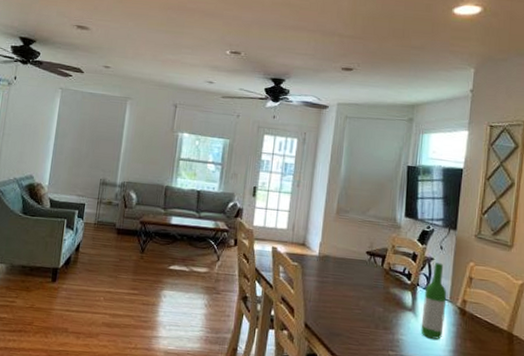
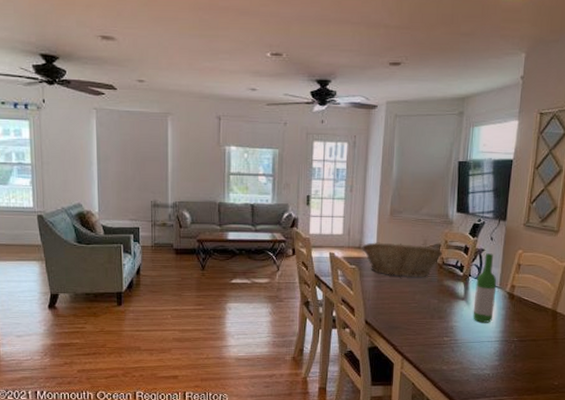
fruit basket: none [305,240,389,282] -> present [362,242,442,277]

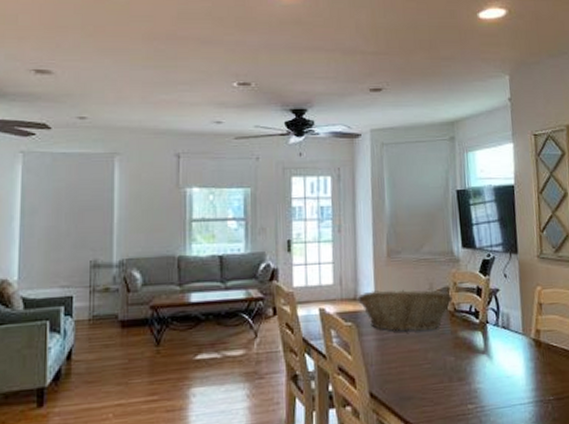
wine bottle: present [473,253,497,323] -> none [495,293,521,381]

